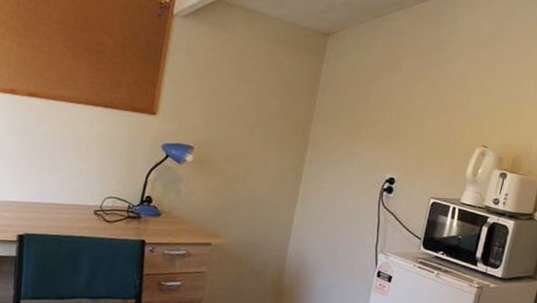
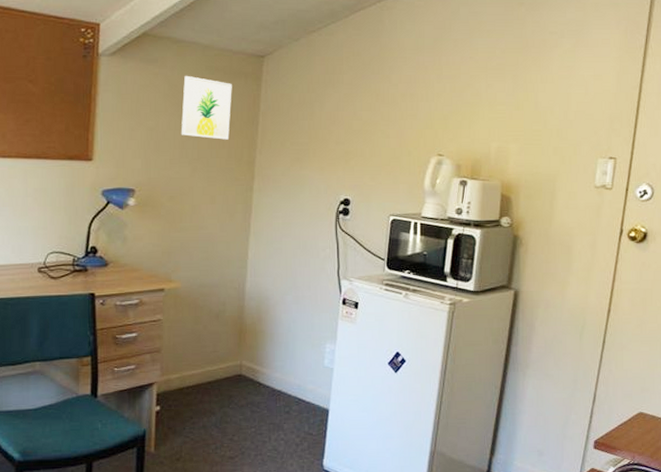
wall art: none [242,44,296,110] -> present [181,75,232,140]

